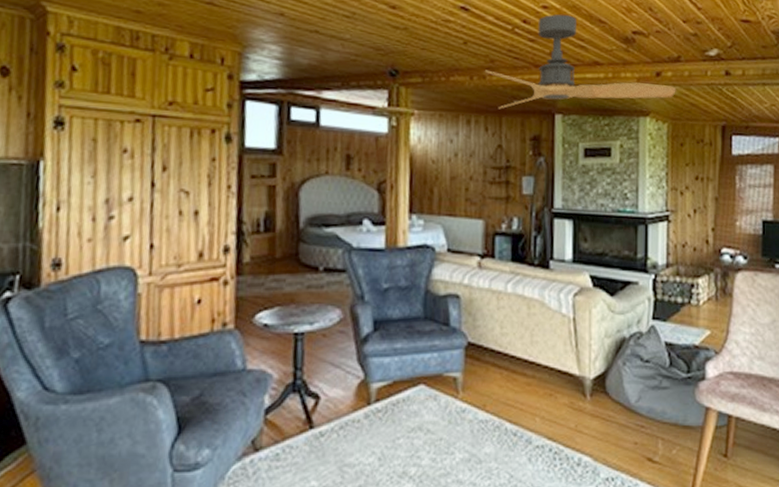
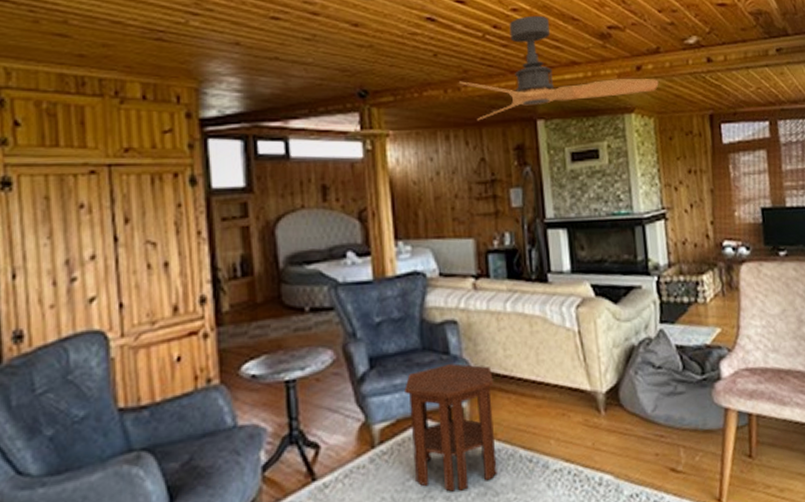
side table: none [404,335,488,454] -> present [405,363,497,492]

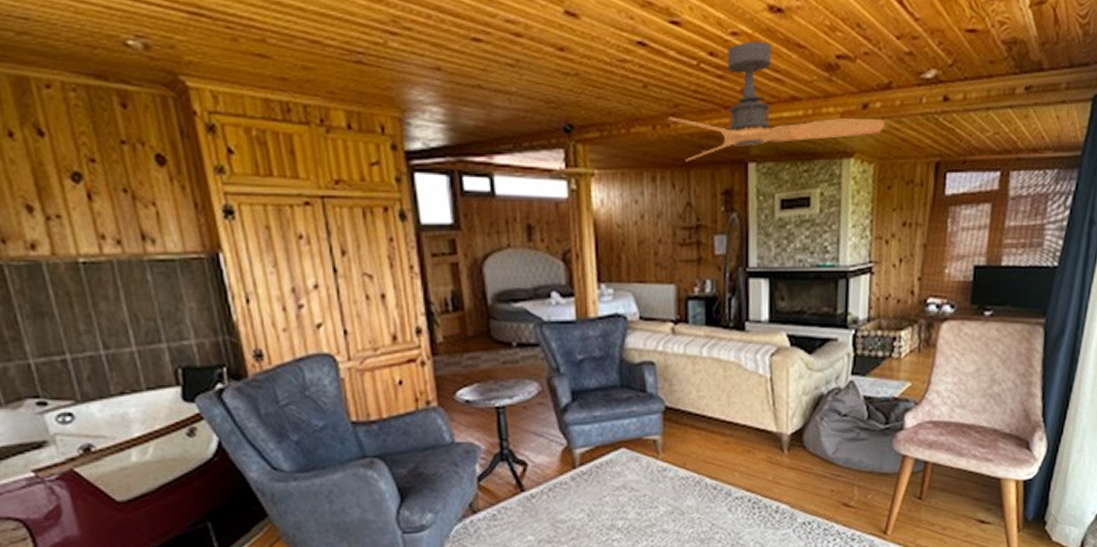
side table: present [405,363,497,492] -> none [604,401,686,509]

